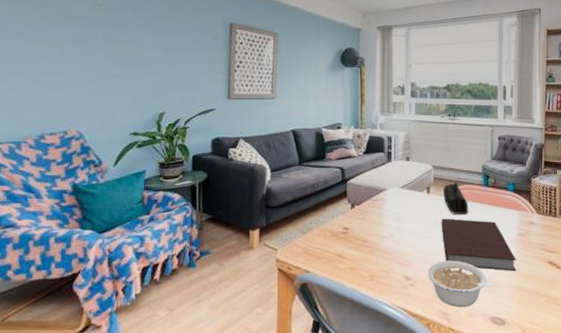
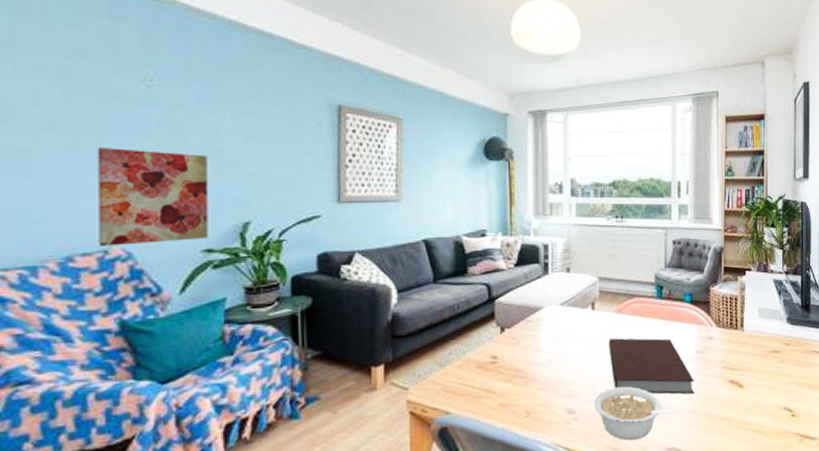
wall art: none [61,56,136,128] -> present [97,148,208,246]
pencil case: present [443,183,469,215] -> none [611,296,640,334]

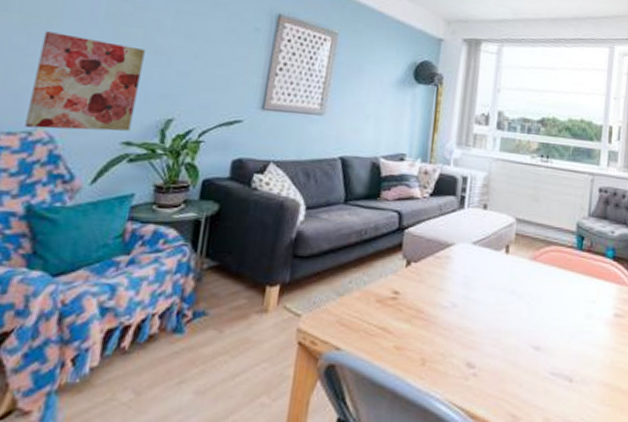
legume: present [593,386,674,441] -> none [496,344,585,409]
notebook: present [608,338,694,394] -> none [519,288,610,363]

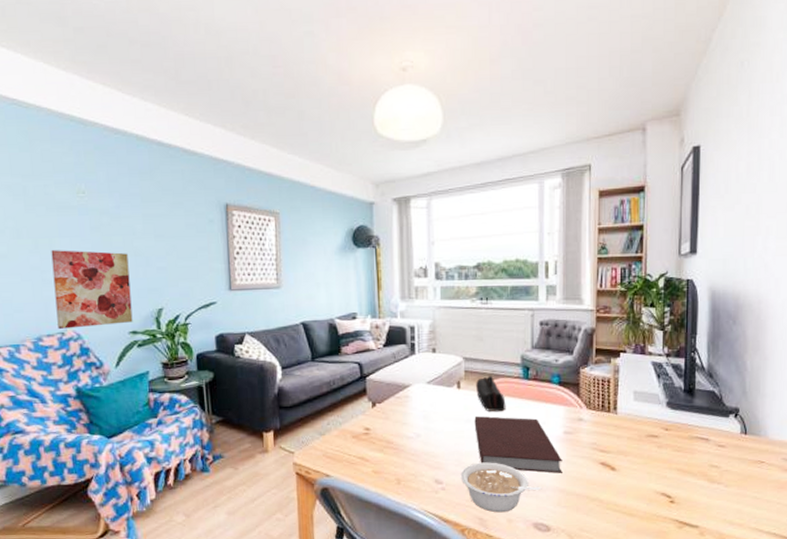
legume: none [496,344,585,409] -> present [460,462,541,513]
notebook: none [519,288,610,363] -> present [474,416,562,473]
pencil case: none [525,242,556,285] -> present [476,376,506,412]

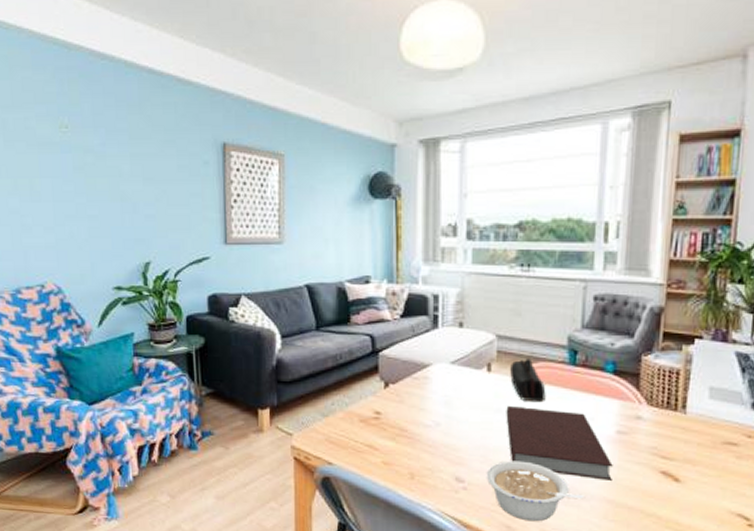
wall art: present [51,250,133,329] -> none [31,192,118,281]

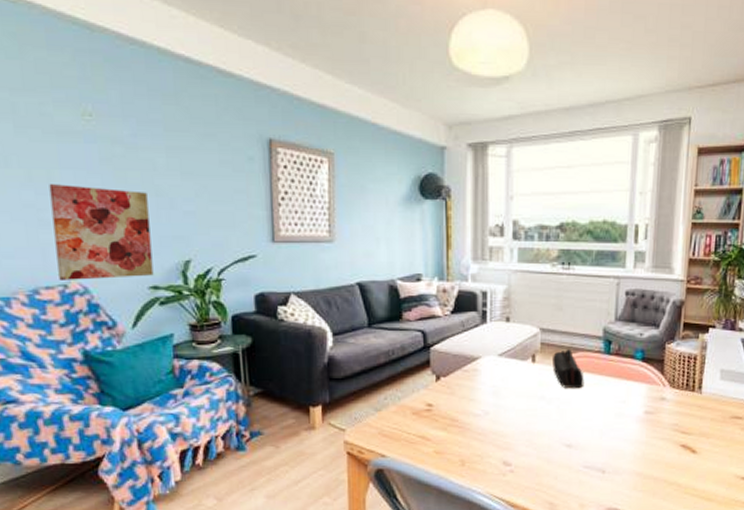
wall art: none [31,192,118,281] -> present [49,184,154,280]
legume: present [486,460,584,522] -> none [531,443,617,497]
notebook: present [506,406,613,480] -> none [549,393,641,456]

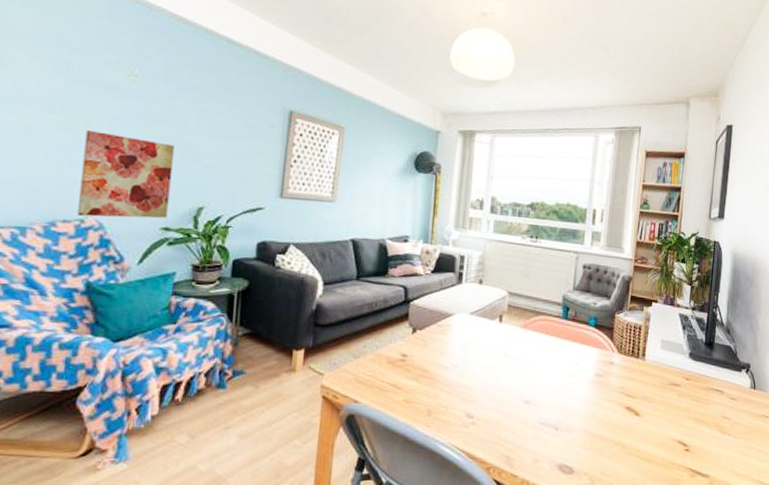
pencil case: present [553,349,584,389] -> none [517,312,544,349]

